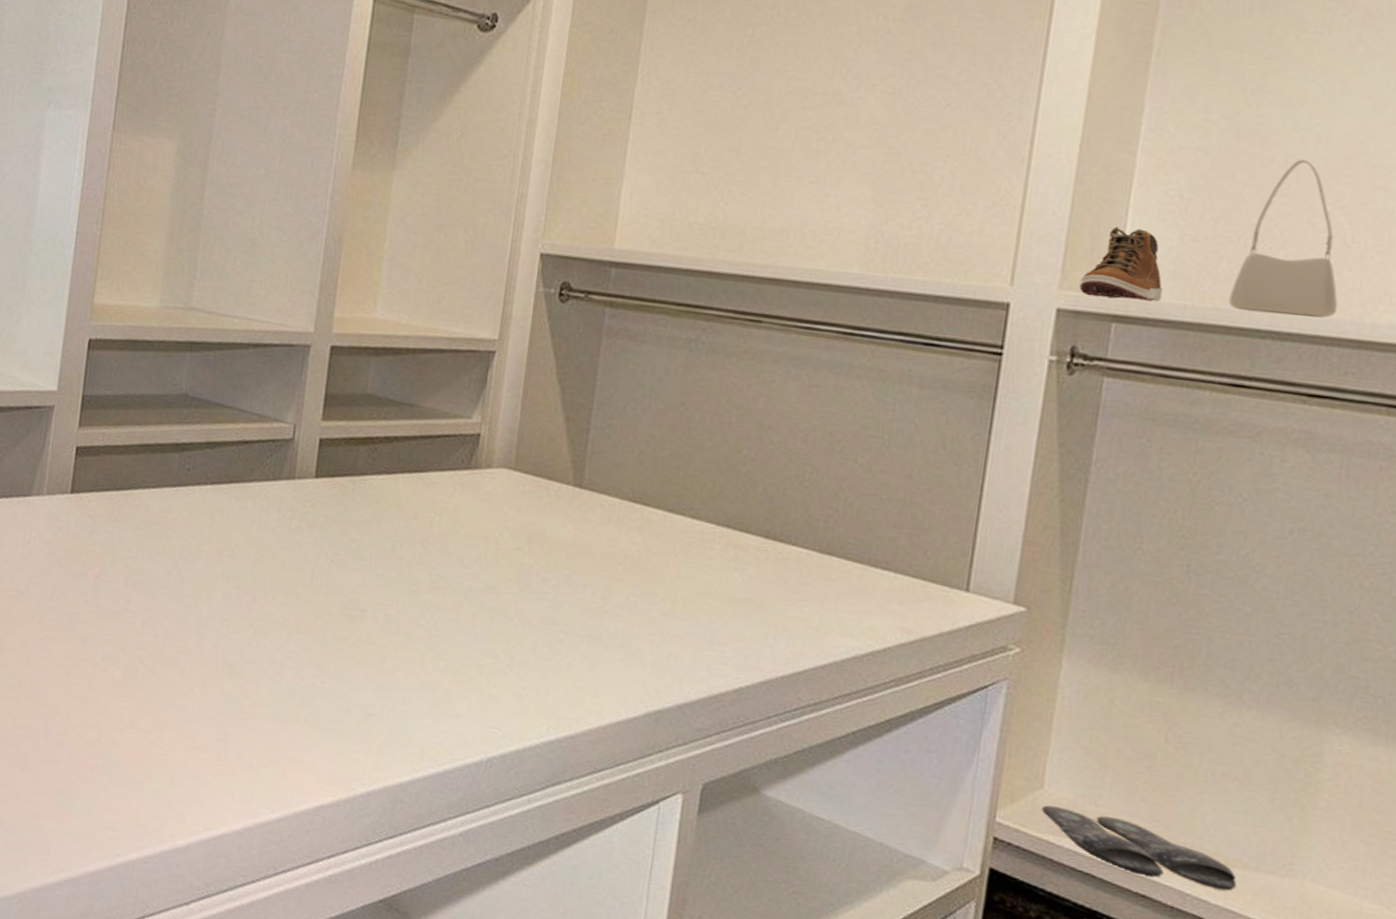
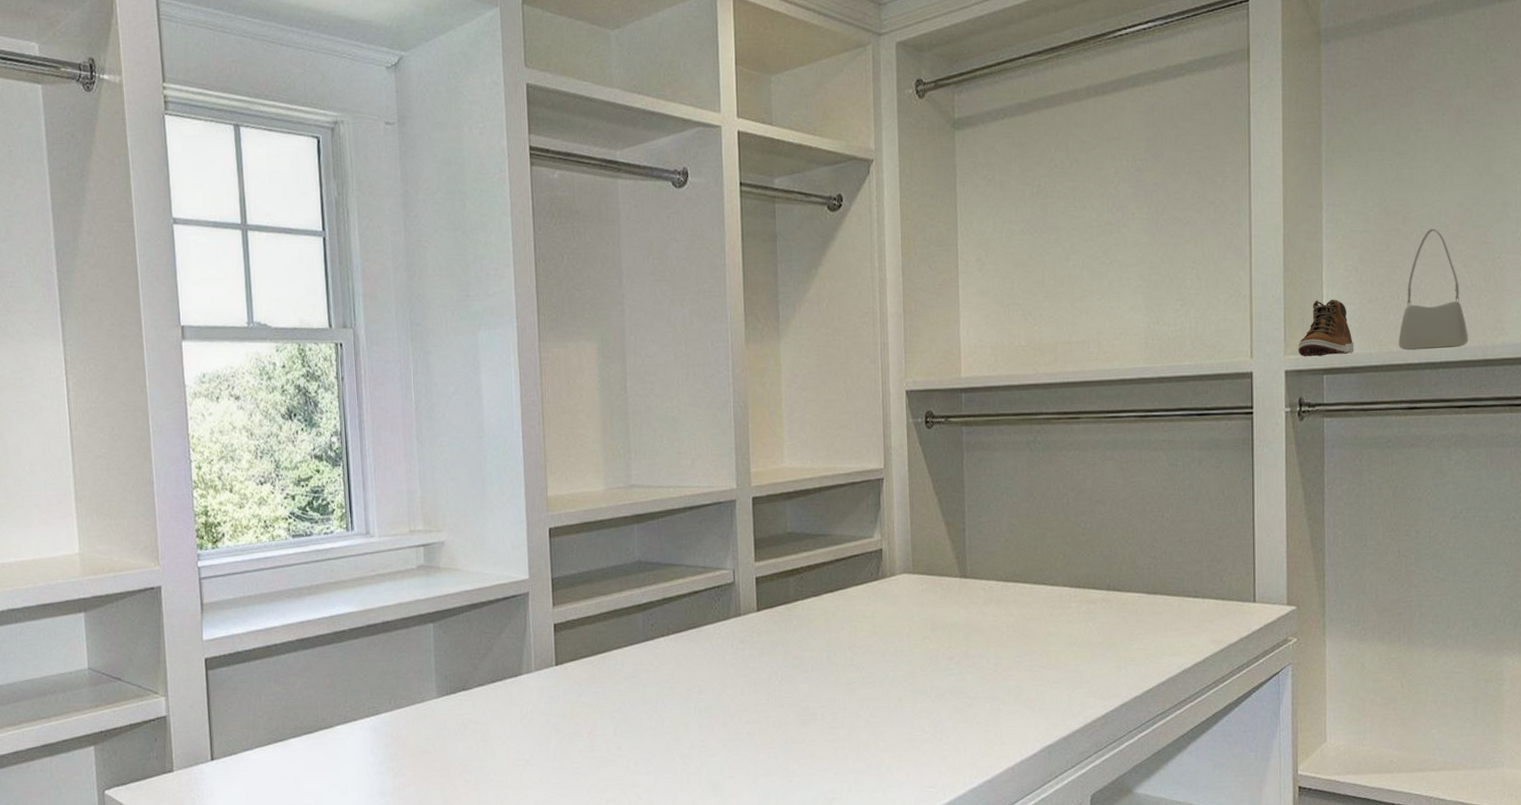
slippers: present [1041,805,1237,891] -> none [1328,752,1461,790]

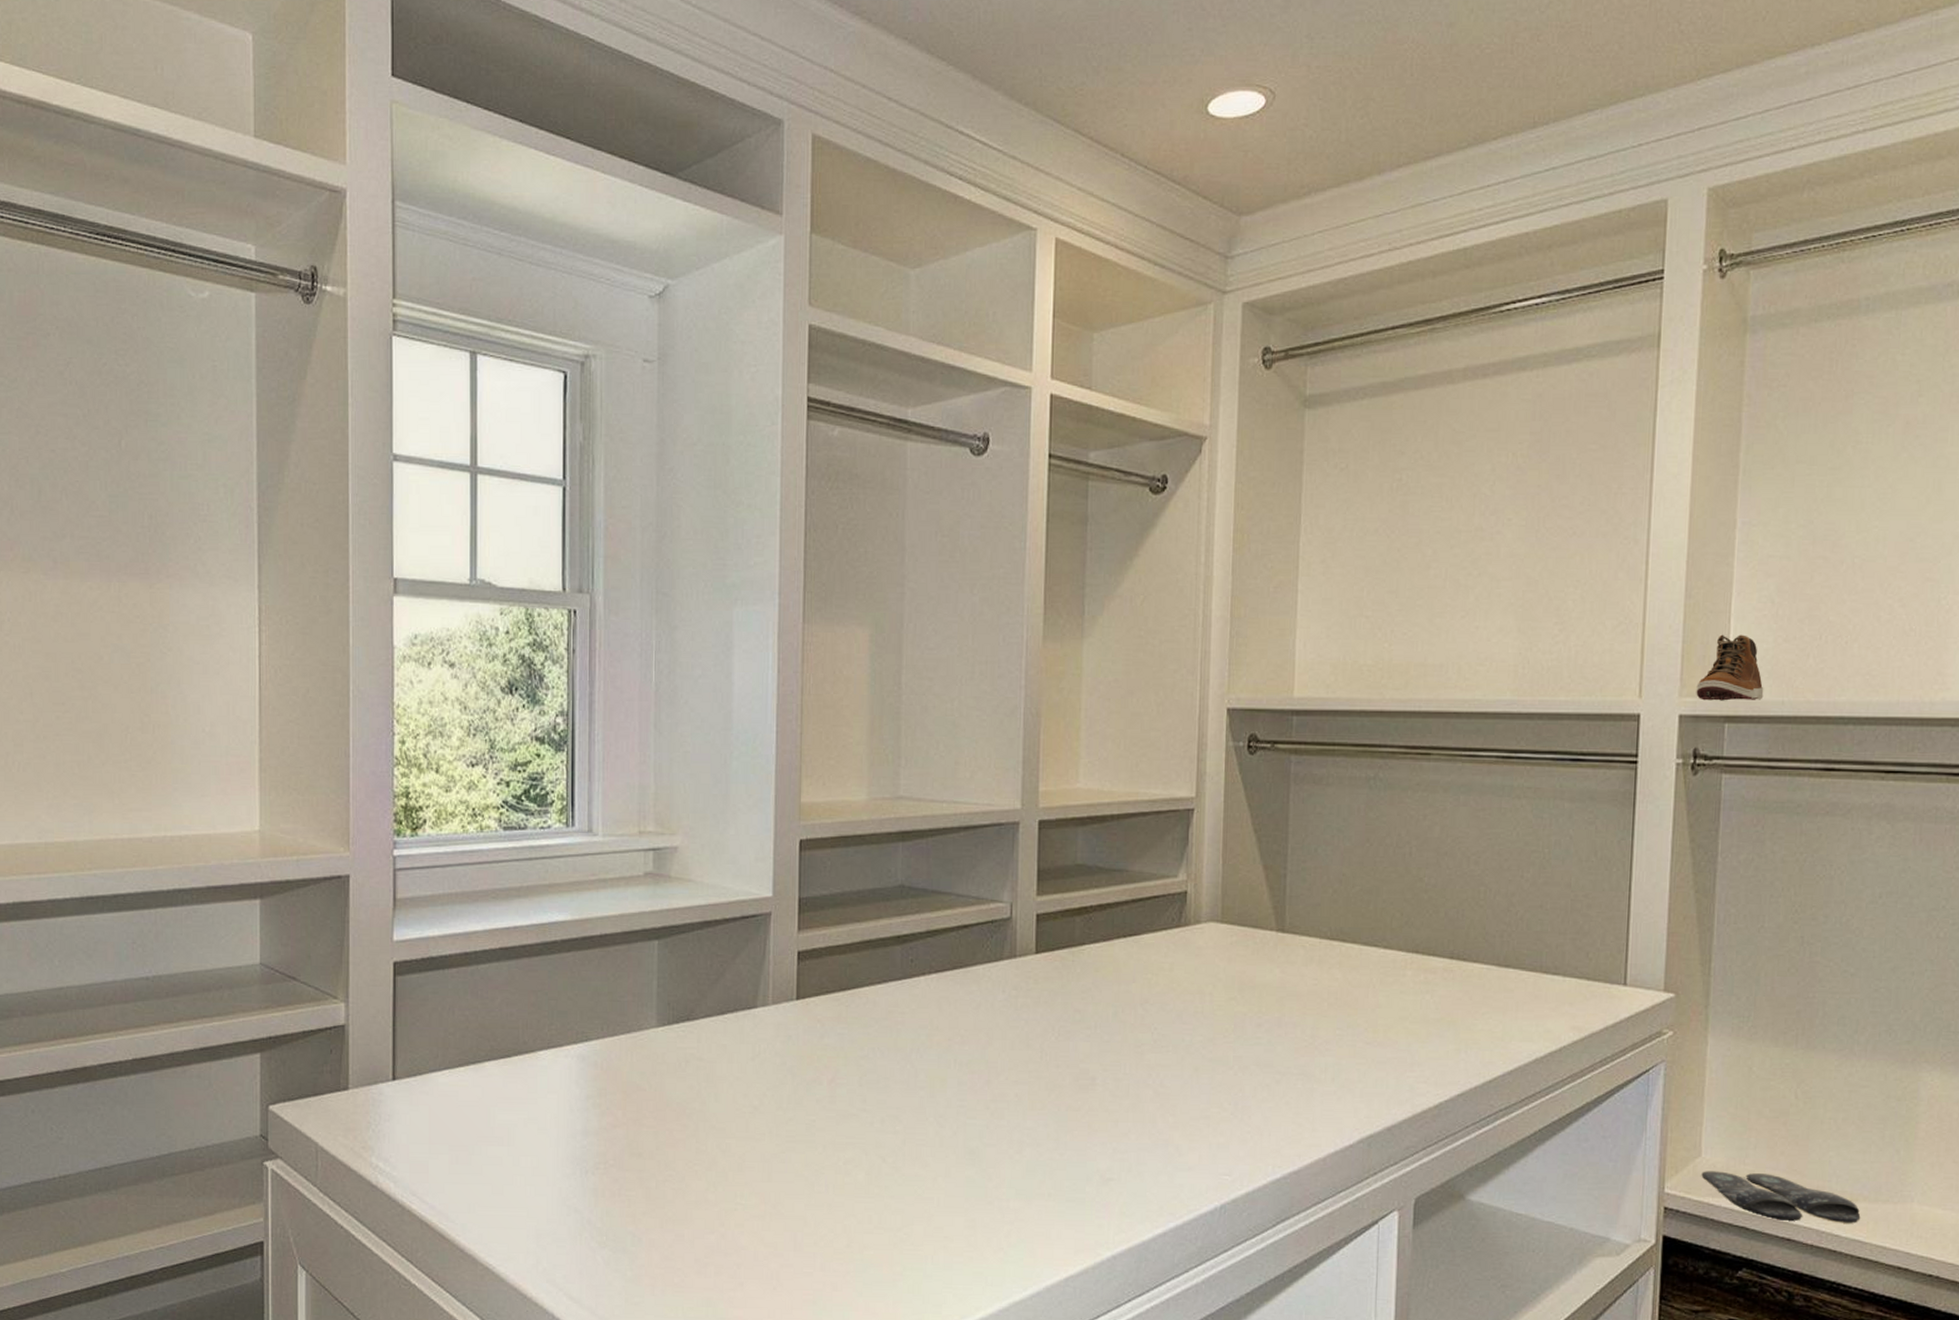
slippers: none [1328,752,1461,790] -> present [1701,1171,1861,1224]
shoulder bag: present [1398,229,1469,351] -> none [1817,560,1903,702]

